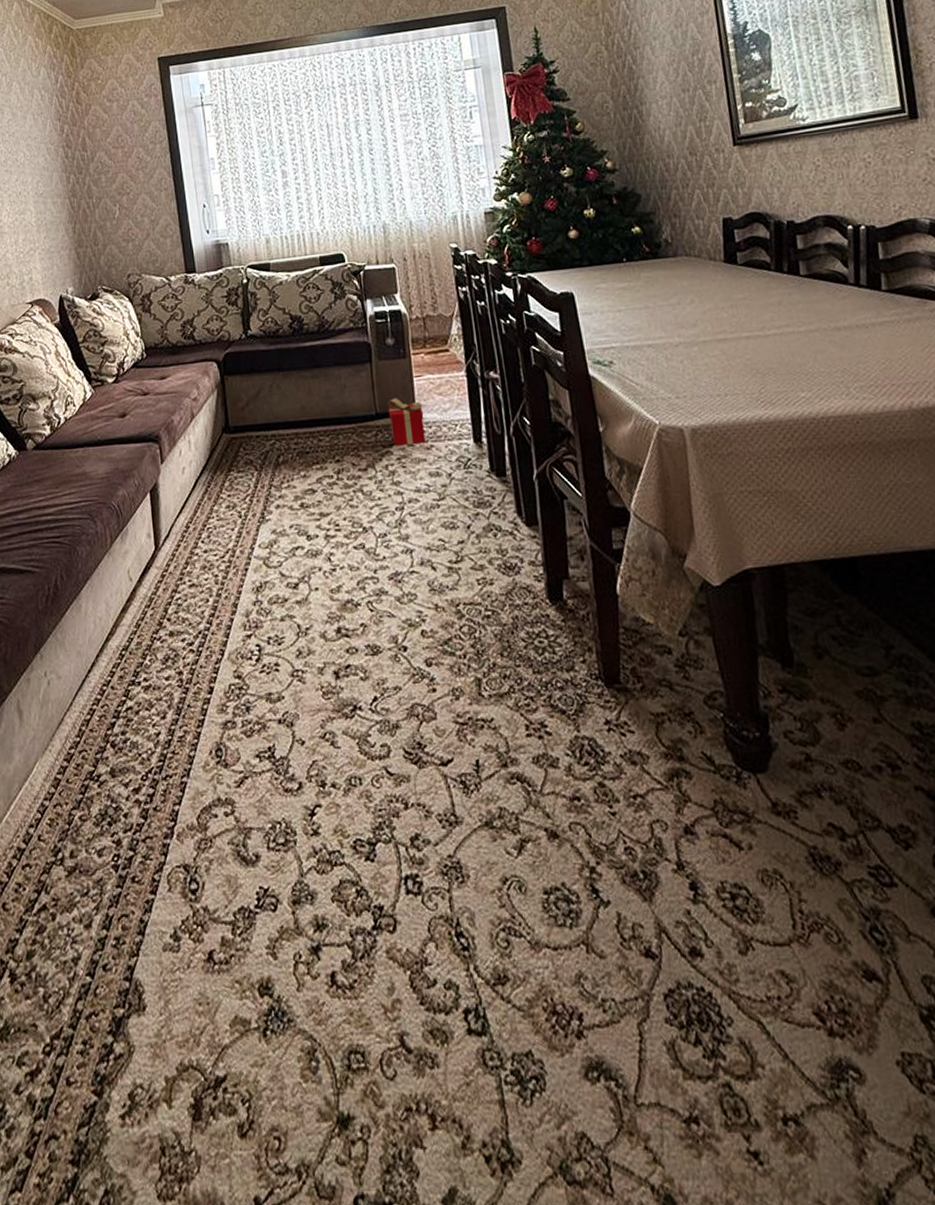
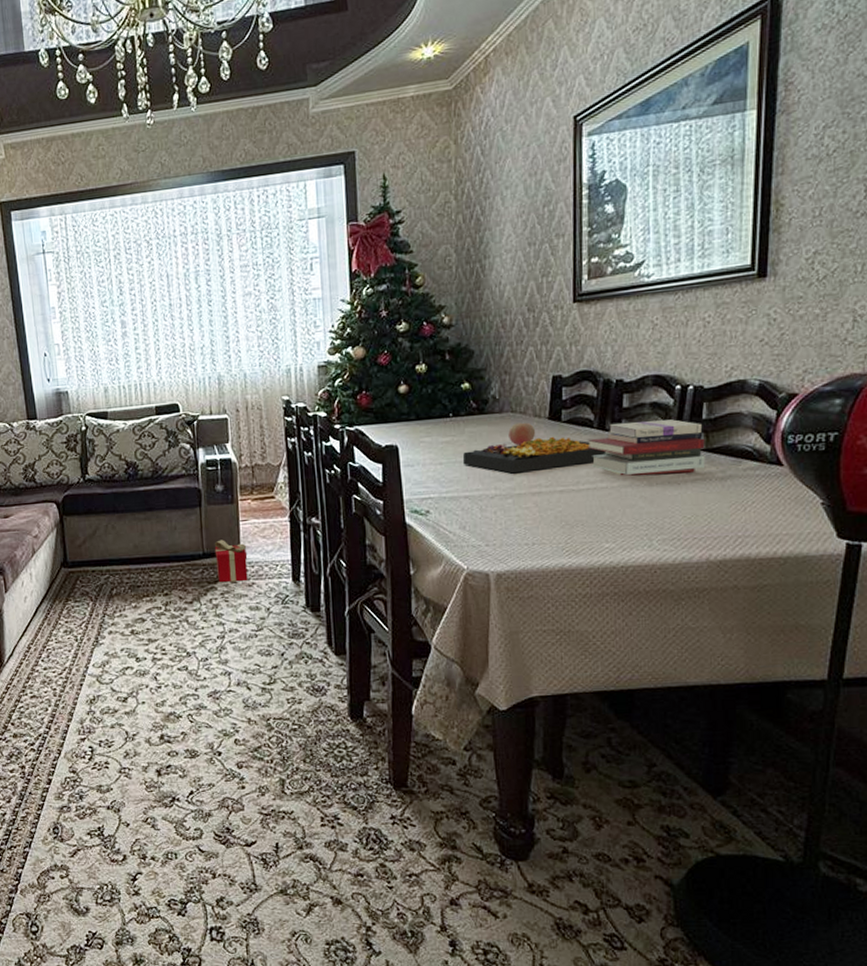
food platter: none [641,280,788,320] -> present [462,436,607,474]
fruit: none [685,265,714,291] -> present [508,422,536,446]
books: none [767,260,891,320] -> present [587,419,706,477]

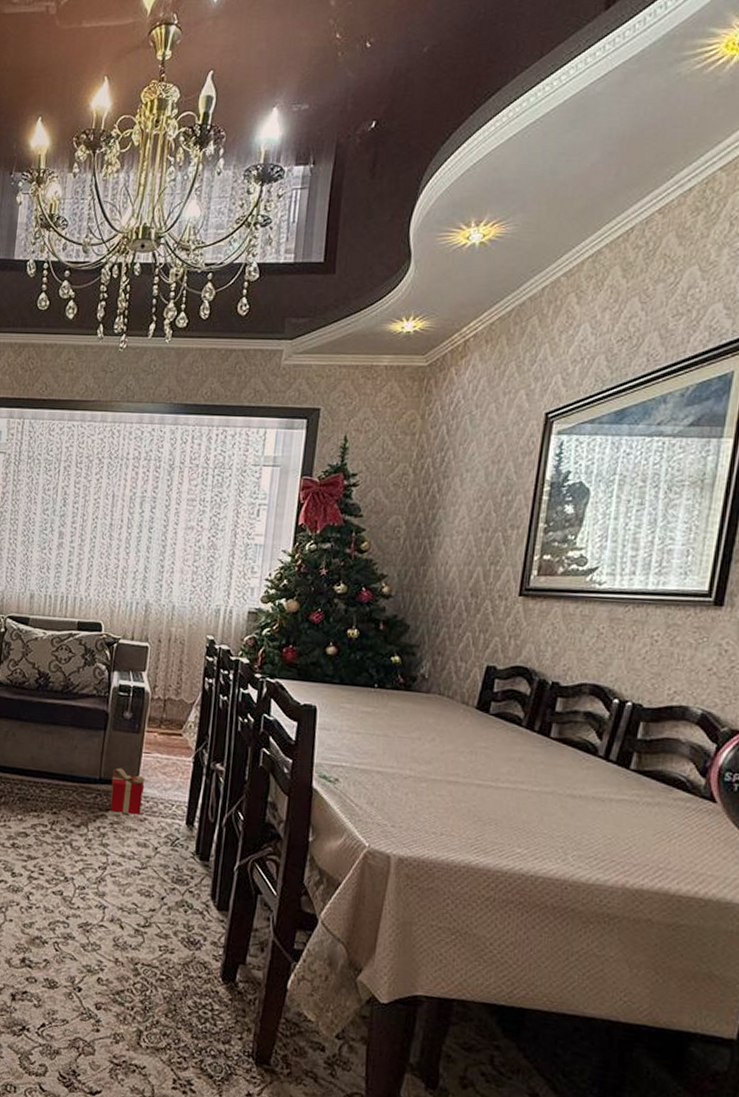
food platter: present [462,436,607,474] -> none [380,724,532,762]
fruit: present [508,422,536,446] -> none [432,706,462,731]
books: present [587,419,706,477] -> none [512,725,637,792]

